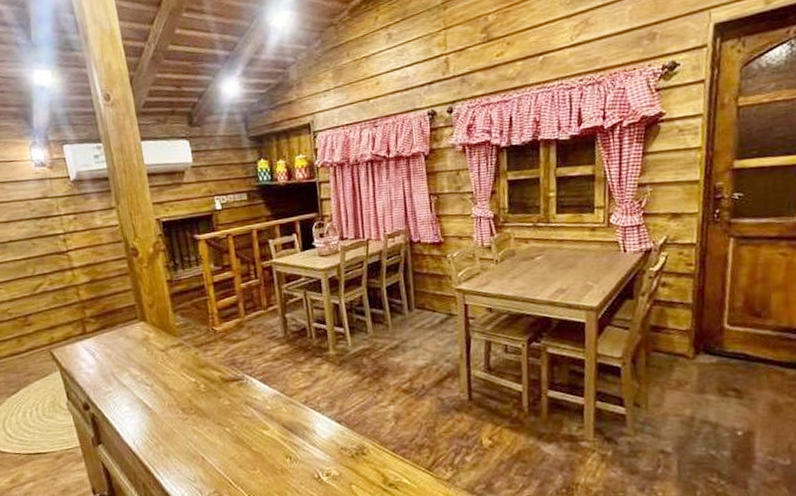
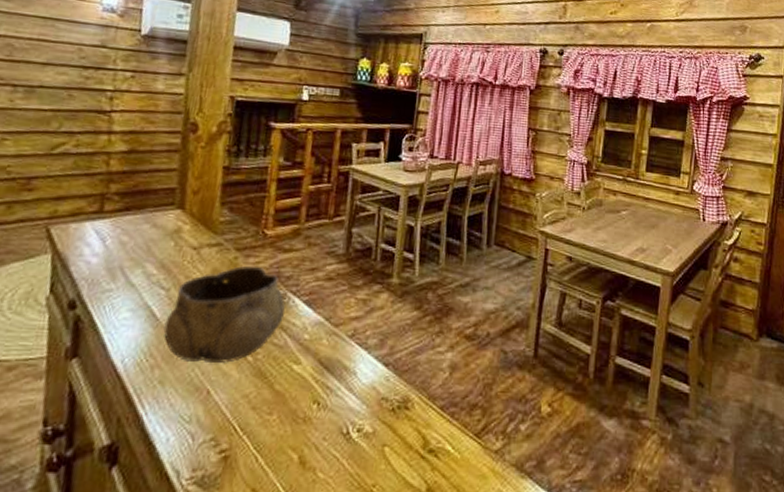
decorative bowl: none [156,357,247,438] -> present [163,265,286,364]

